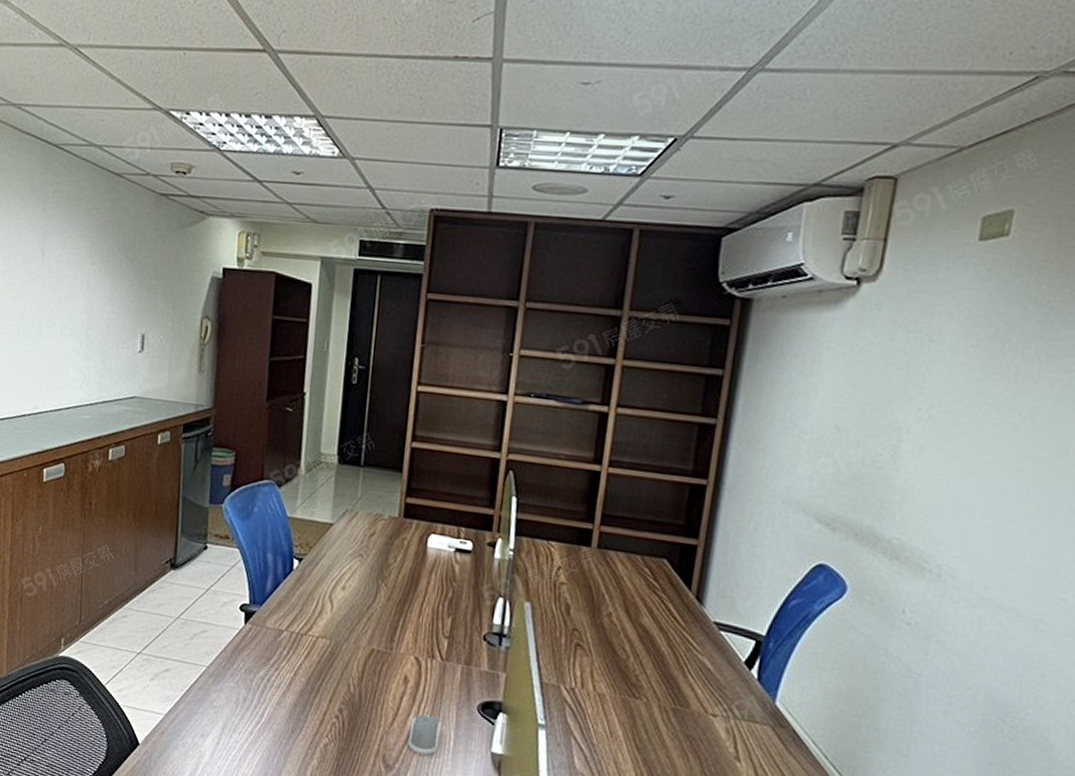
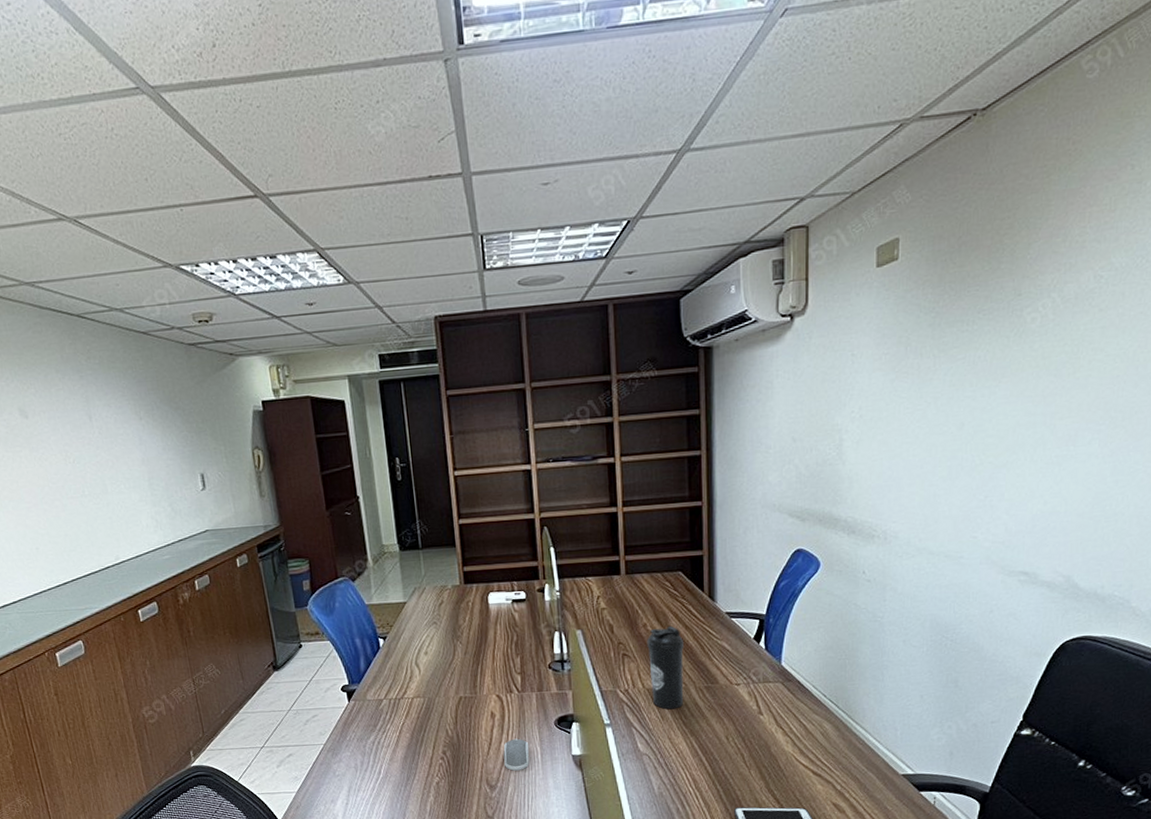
water bottle: none [603,621,655,727] -> present [647,625,684,710]

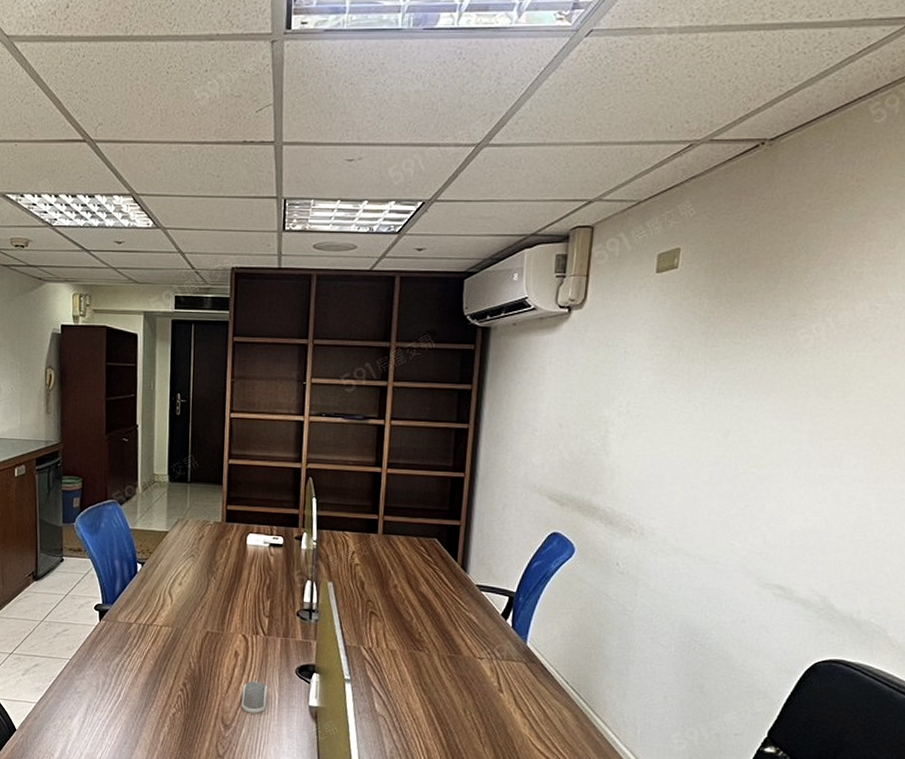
water bottle: present [647,625,684,710] -> none [395,590,432,674]

